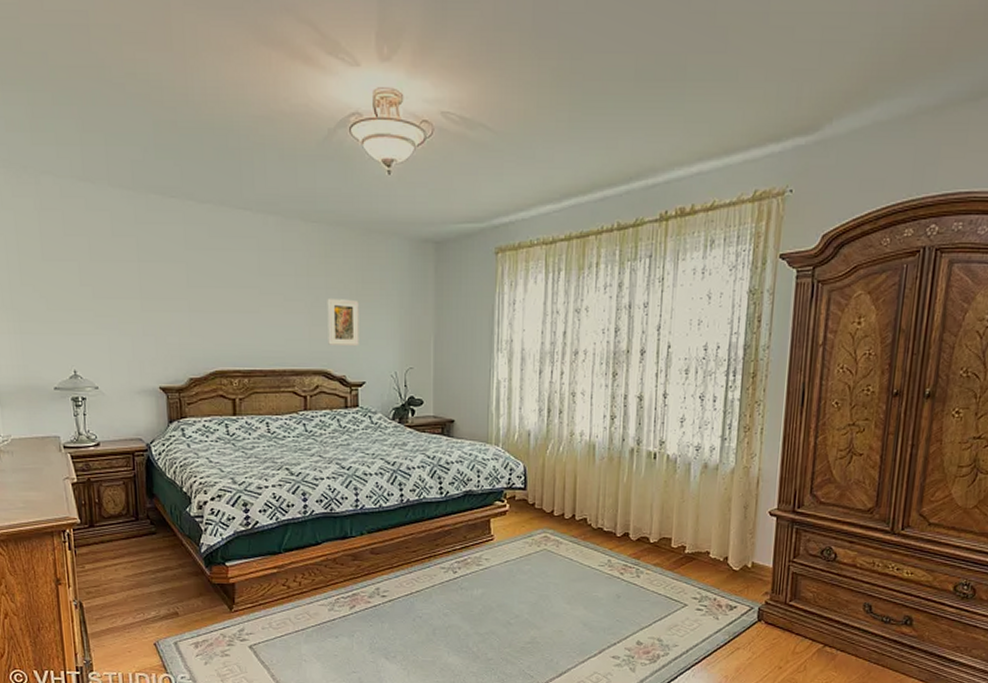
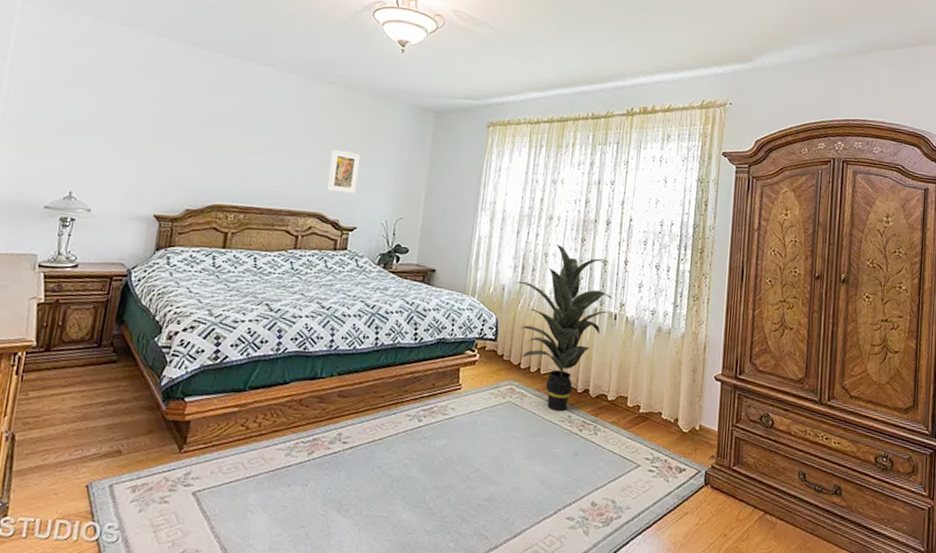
indoor plant: none [540,382,652,555] -> present [514,245,613,411]

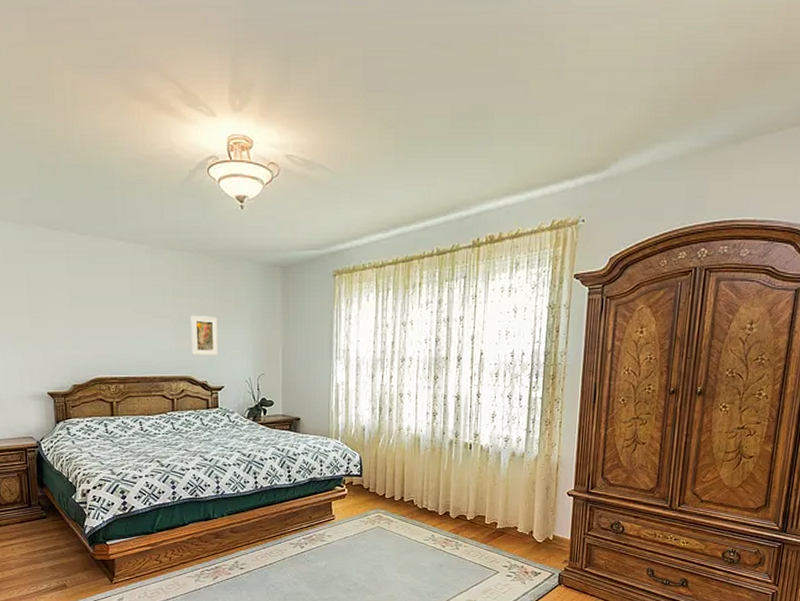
indoor plant: present [514,245,613,411] -> none [373,384,468,531]

